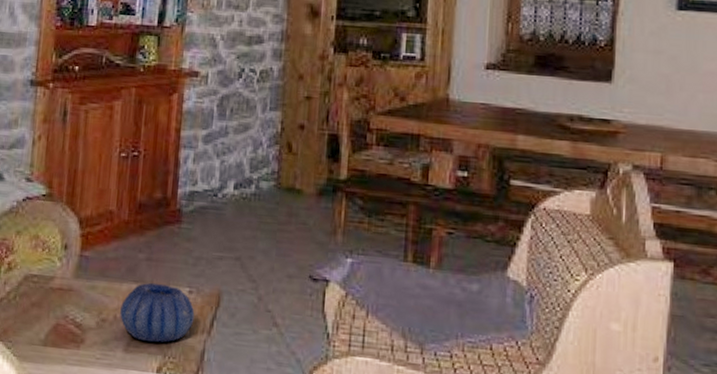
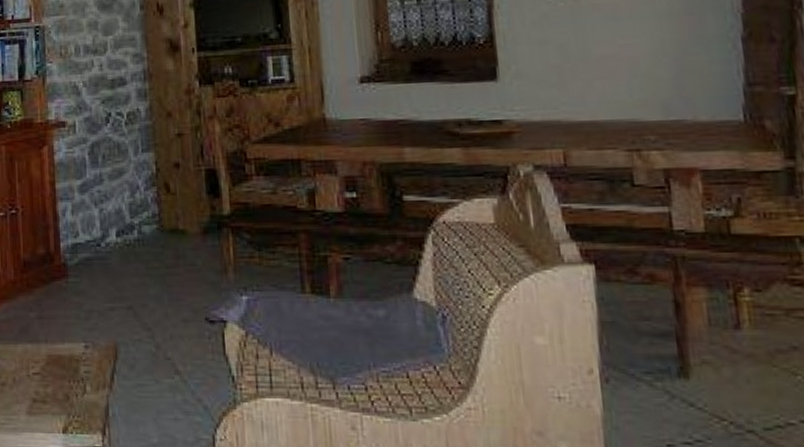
decorative bowl: present [120,282,195,343] -> none [18,341,94,402]

